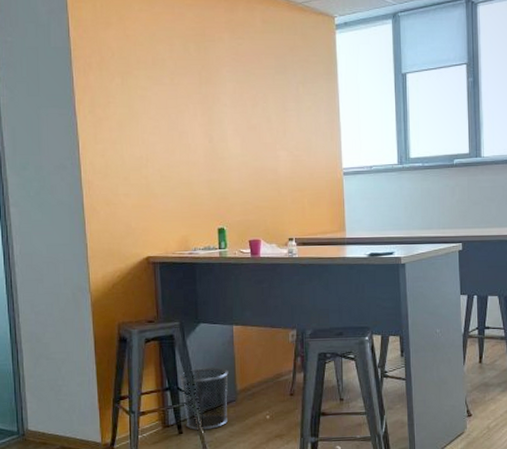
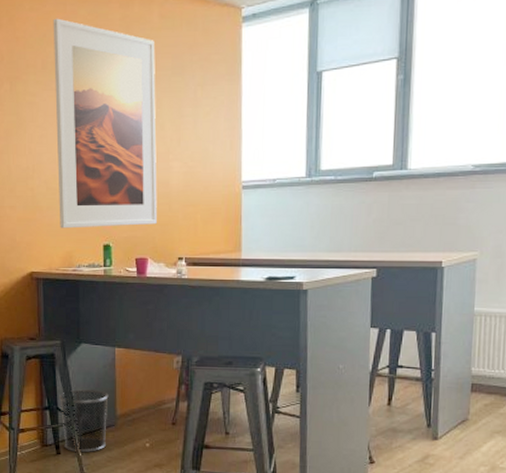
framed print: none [162,19,267,214] -> present [53,18,157,229]

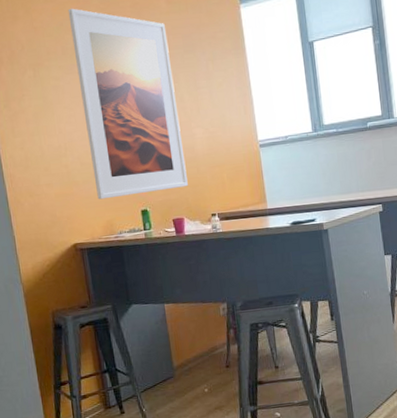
waste bin: present [59,389,109,453] -> none [117,346,167,409]

